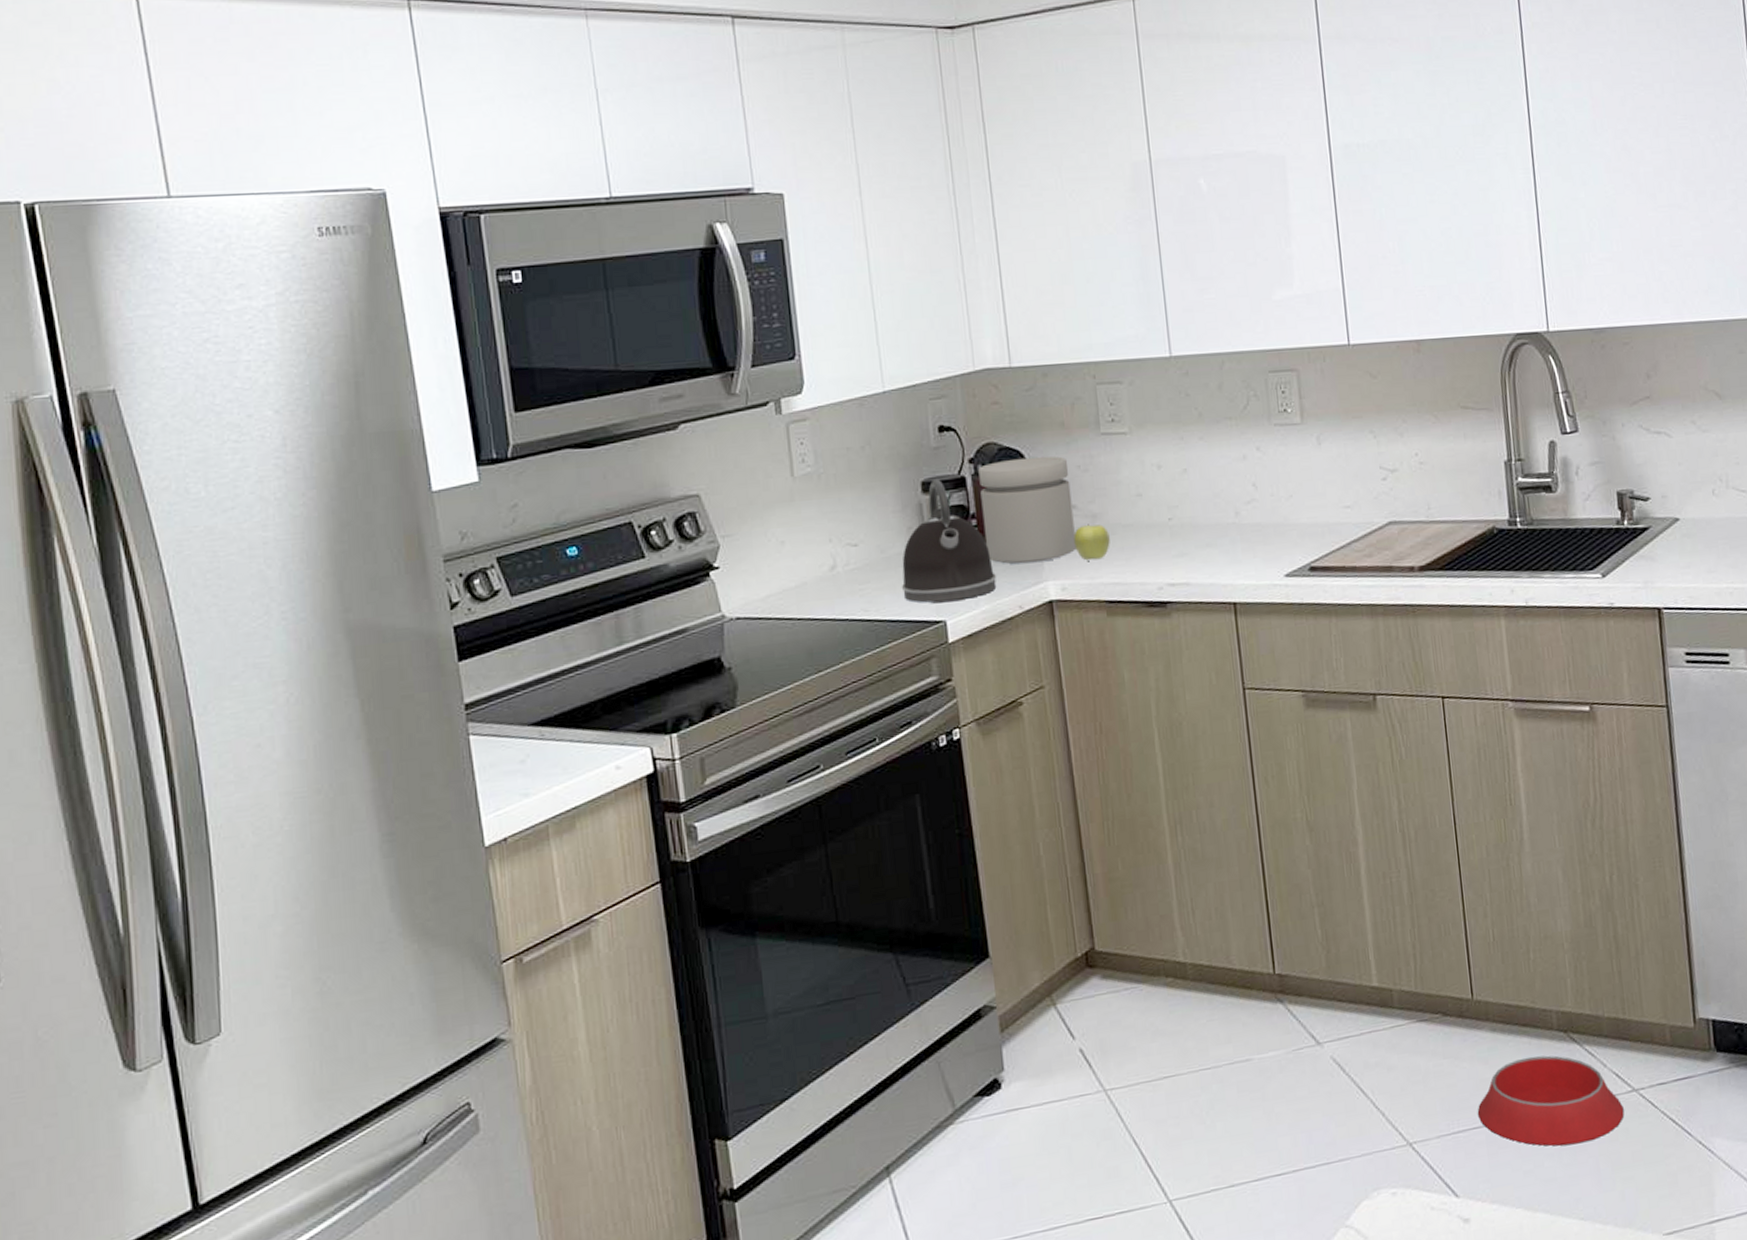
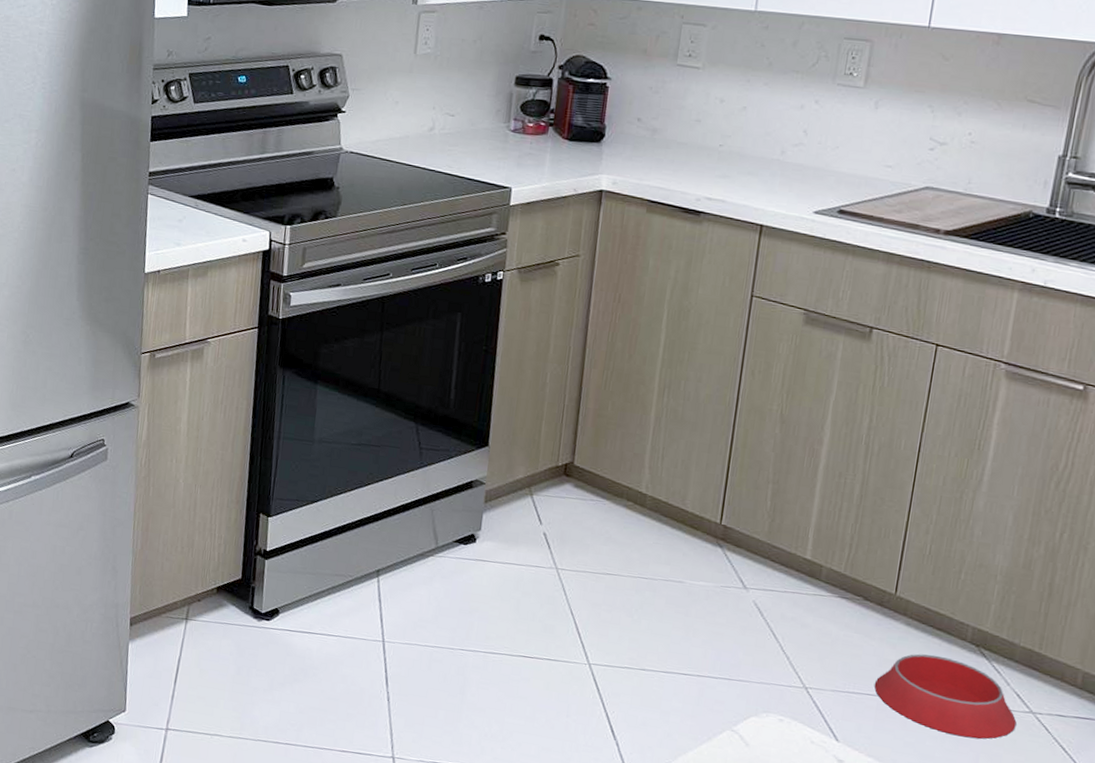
kettle: present [901,479,997,603] -> none [481,76,561,175]
jar: present [978,456,1076,565] -> none [557,71,642,159]
fruit: present [1074,524,1110,561] -> none [632,136,665,166]

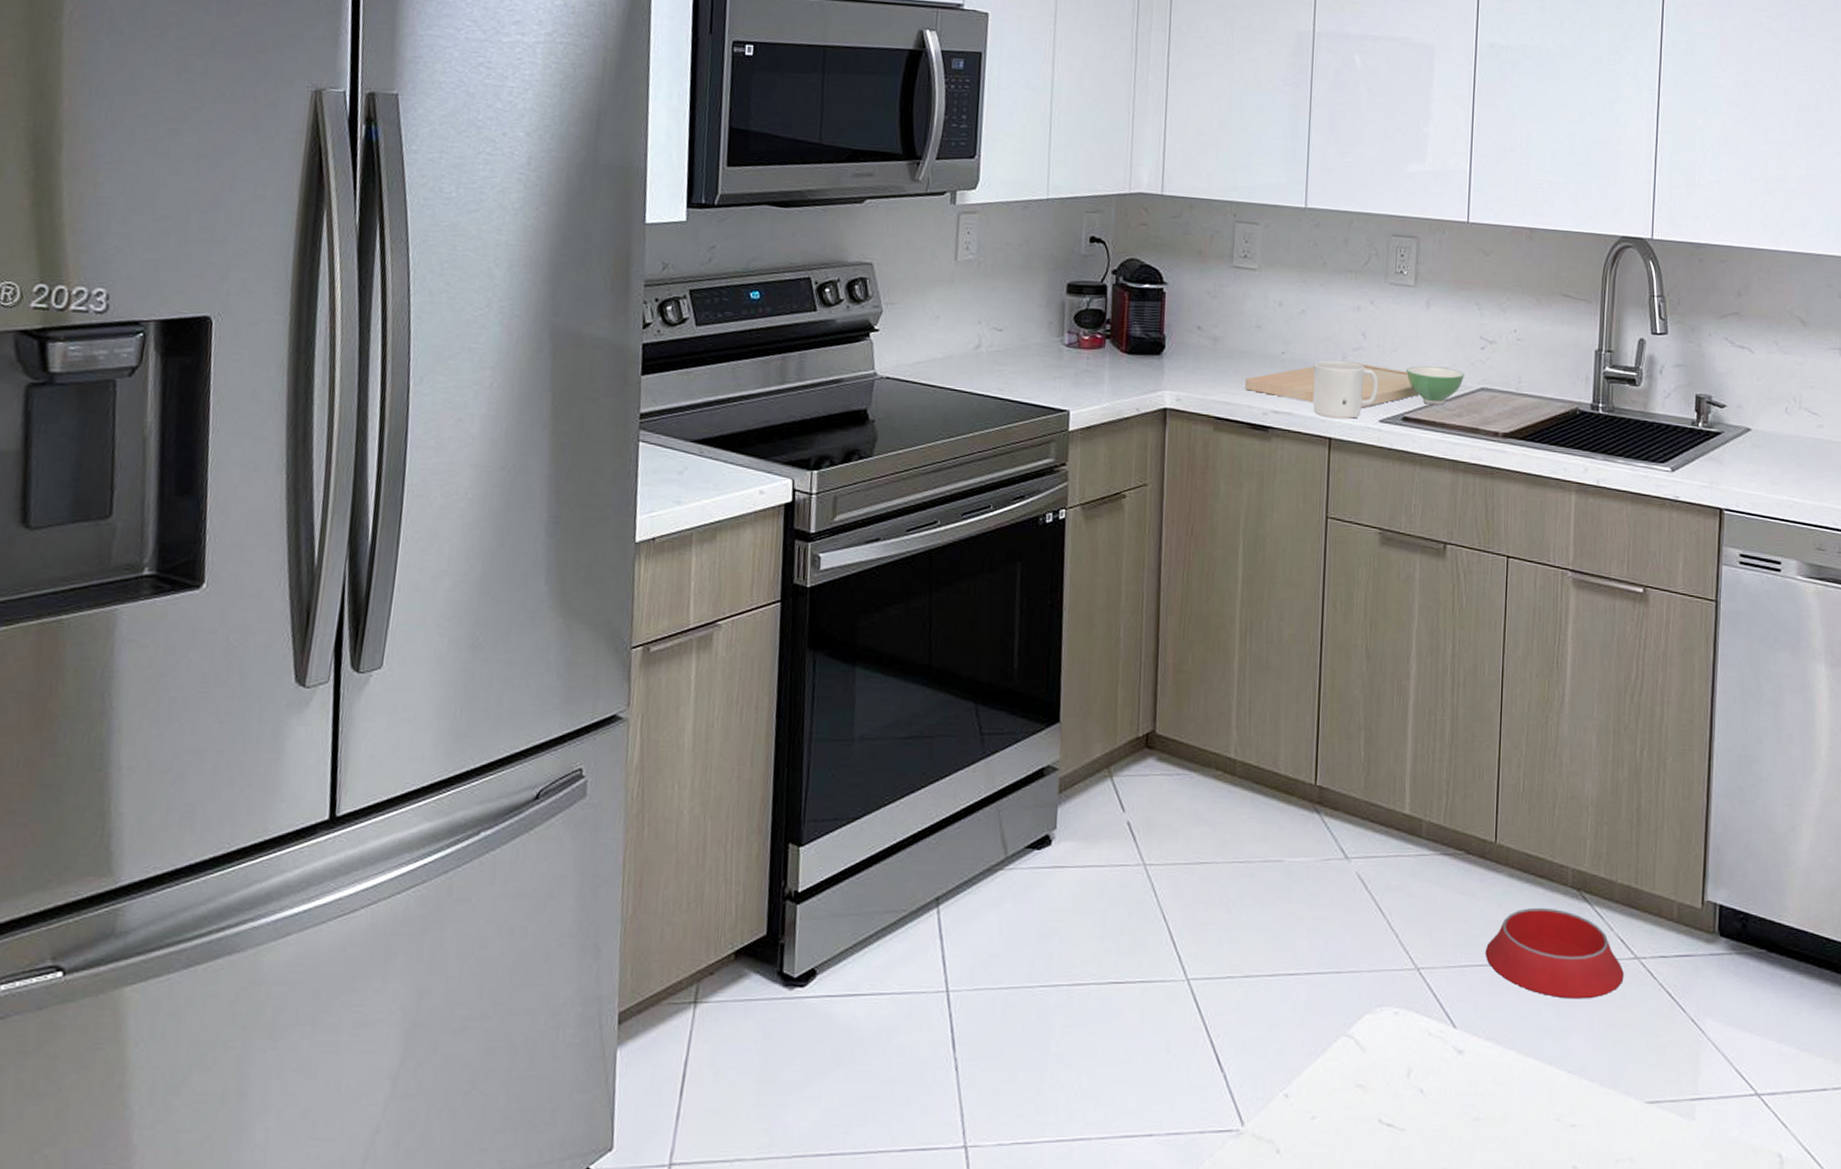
cutting board: none [680,155,859,200] -> present [1245,361,1420,408]
mug: none [747,154,817,210] -> present [1312,360,1379,420]
bowl: none [846,163,910,201] -> present [1405,366,1466,405]

